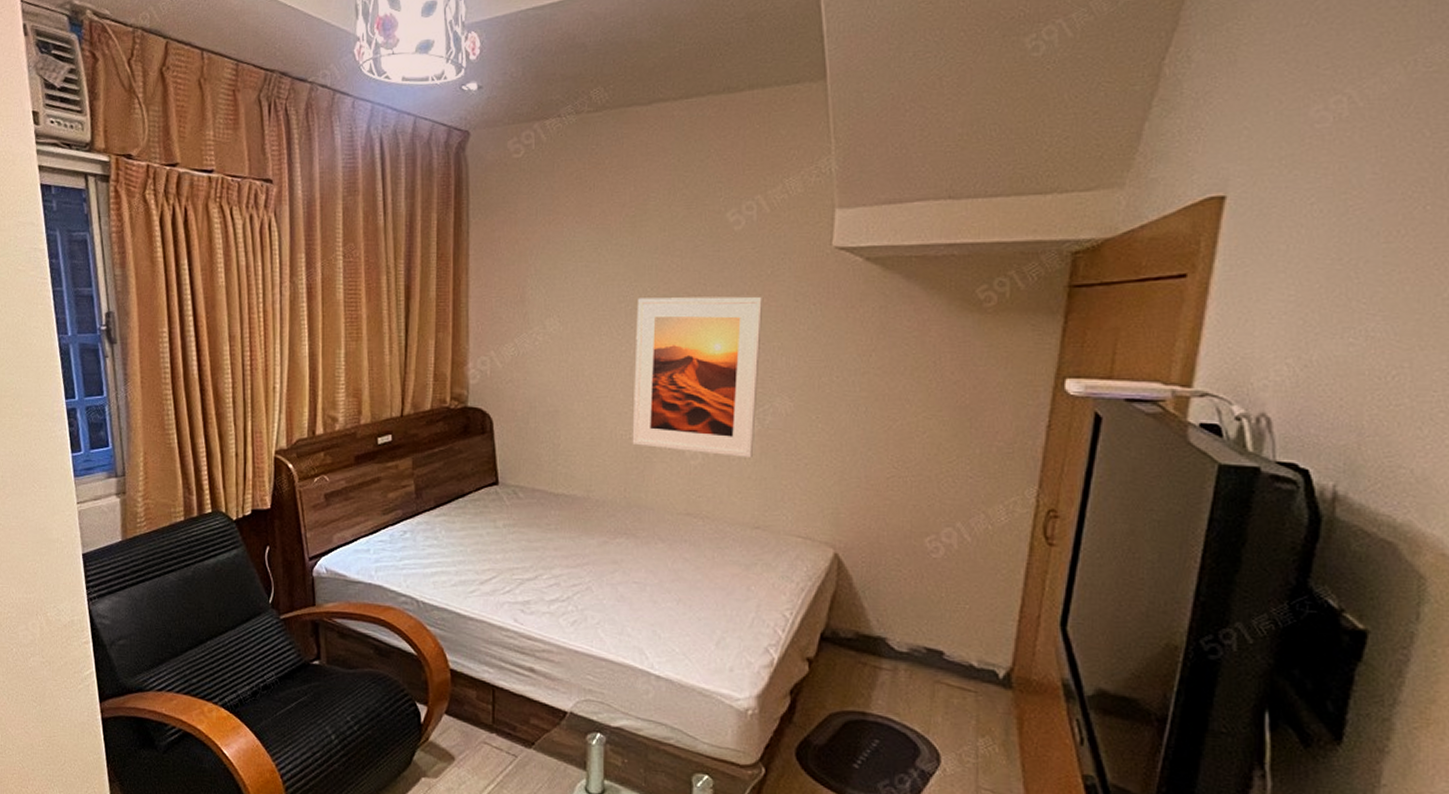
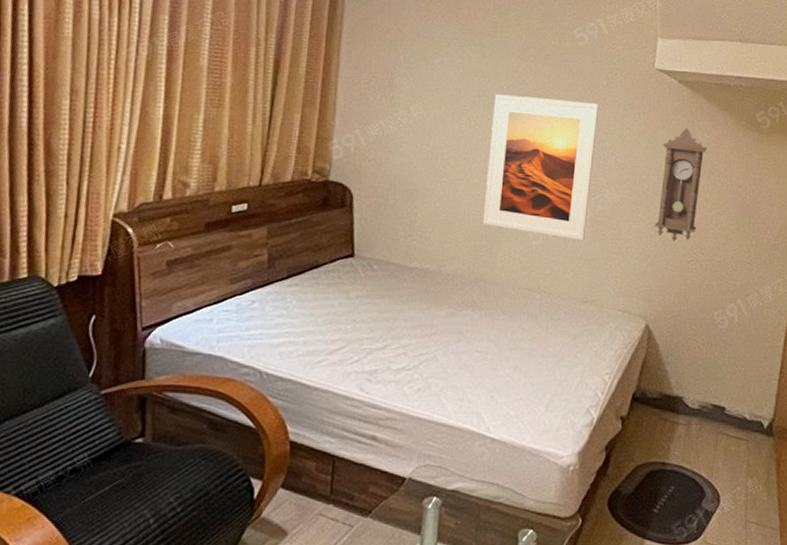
pendulum clock: none [840,316,908,455] -> present [654,128,708,242]

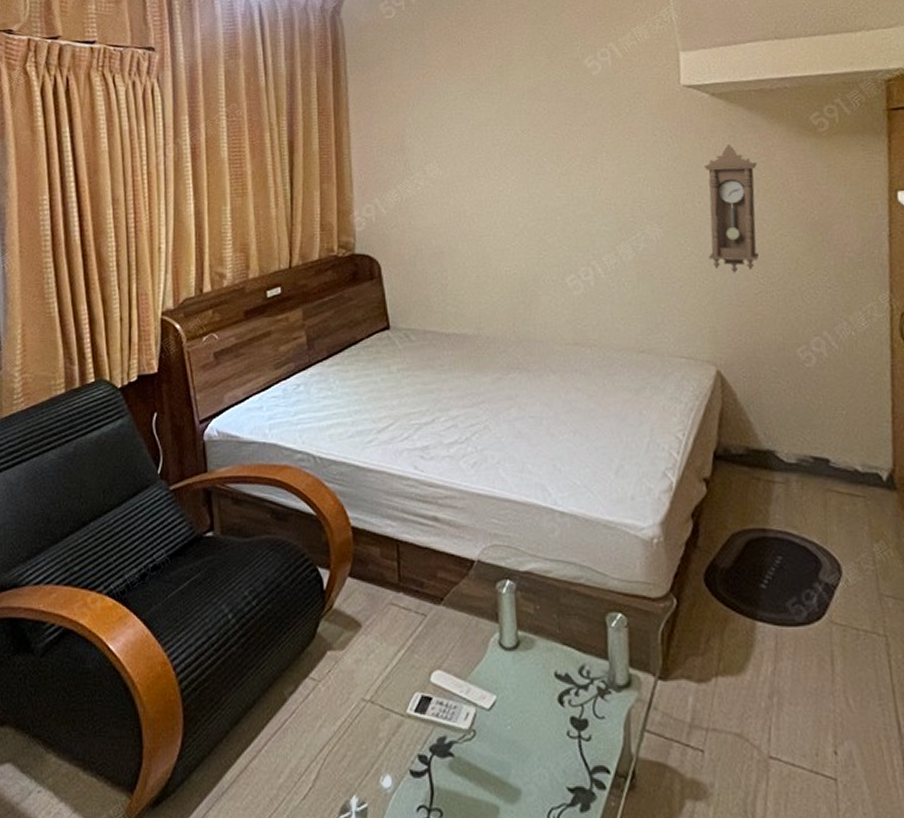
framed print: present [482,94,600,241] -> none [510,133,631,285]

